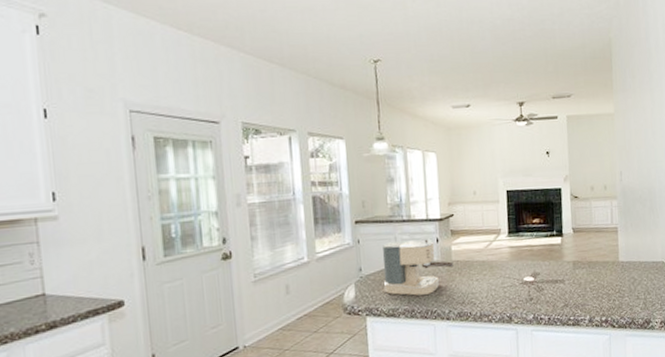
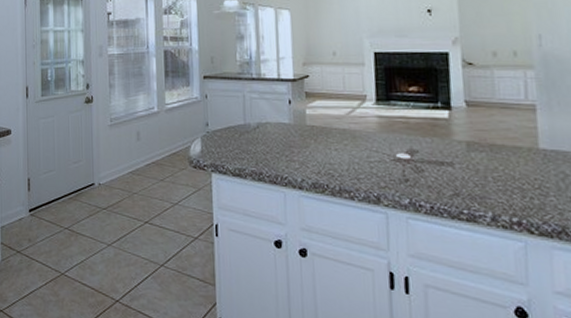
coffee maker: present [383,238,454,296] -> none [230,98,308,158]

